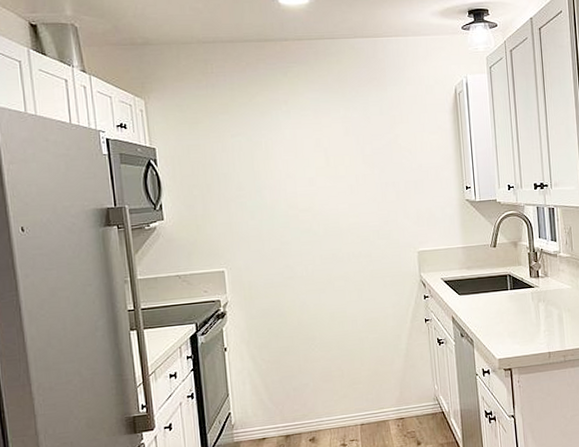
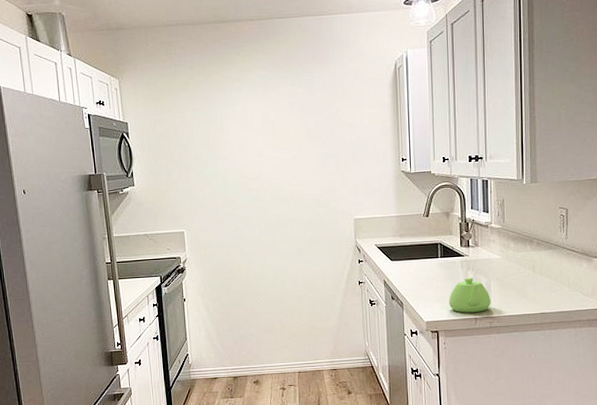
teapot: none [521,310,564,348] -> present [449,278,491,313]

